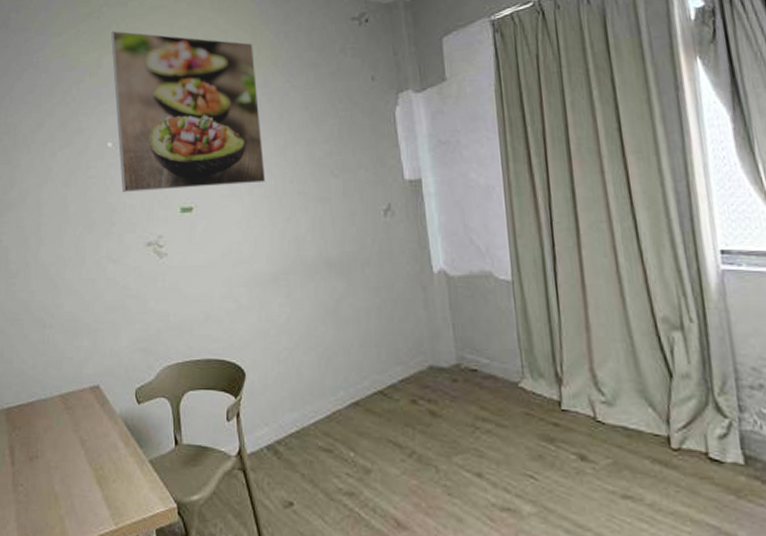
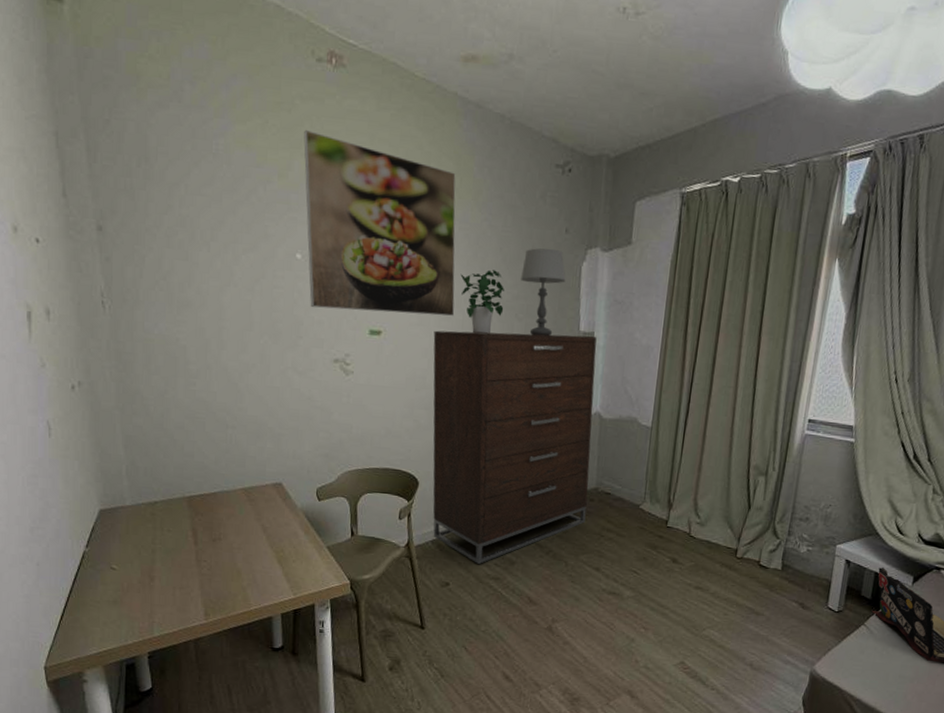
dresser: none [246,182,451,475] -> present [433,330,597,564]
potted plant: none [268,129,317,198] -> present [460,269,504,334]
table lamp: none [331,98,380,191] -> present [521,248,566,336]

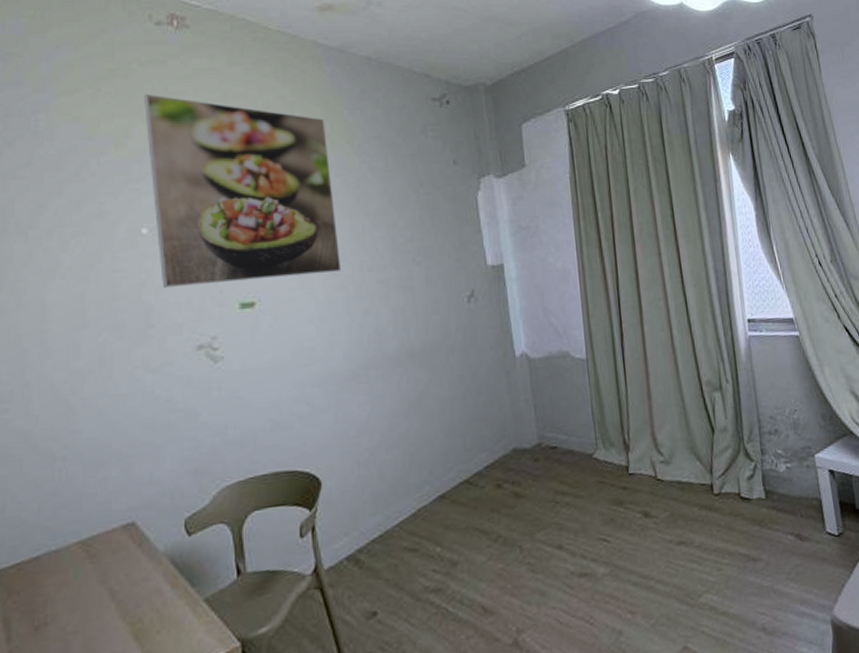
dresser: present [433,330,597,564] -> none [319,268,534,576]
potted plant: present [460,269,504,334] -> none [343,214,398,288]
table lamp: present [521,248,566,336] -> none [412,182,463,278]

